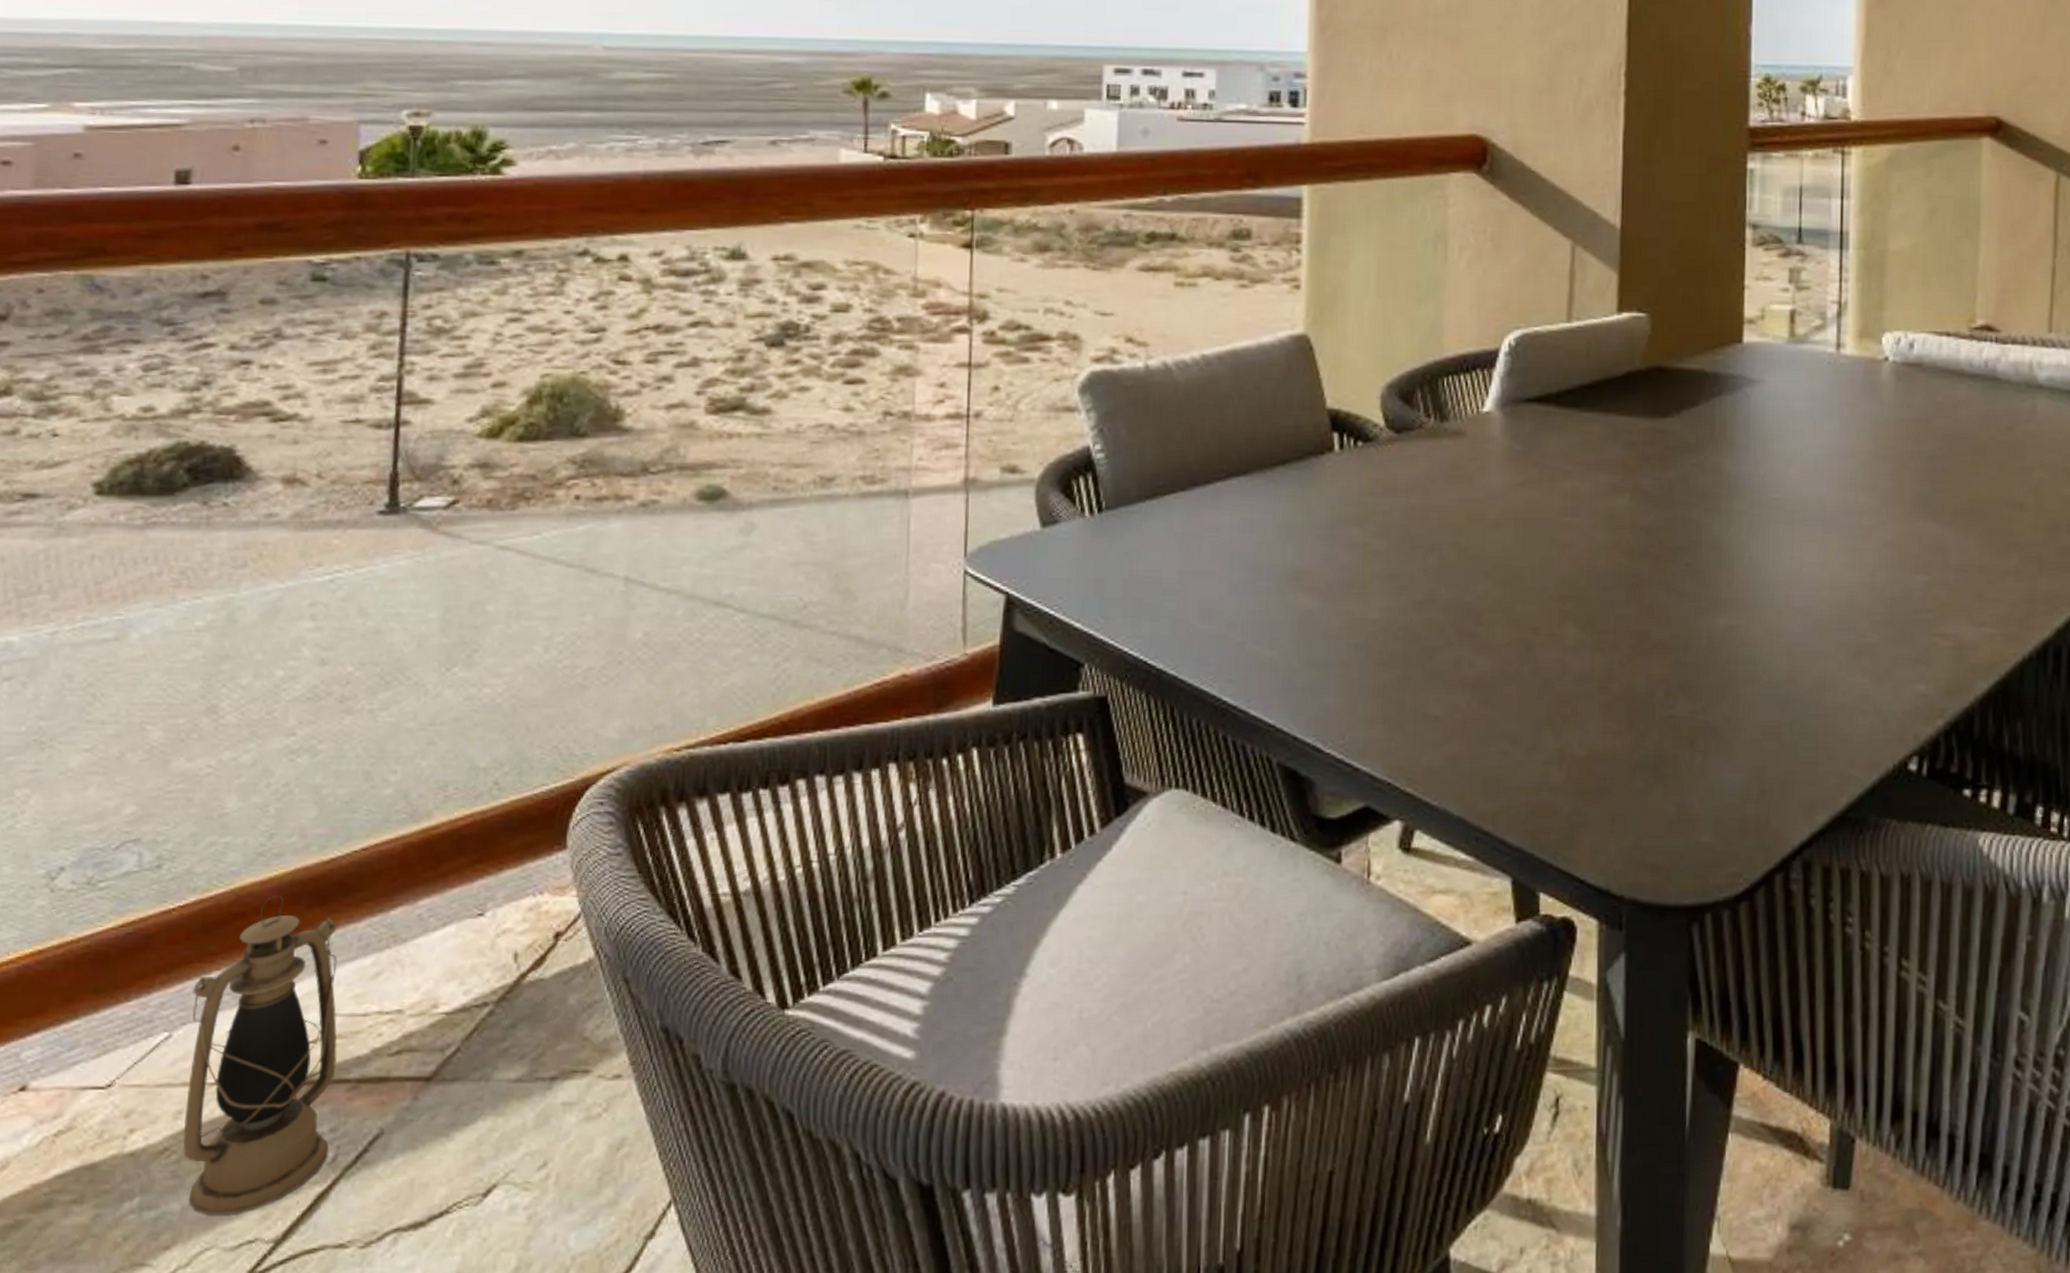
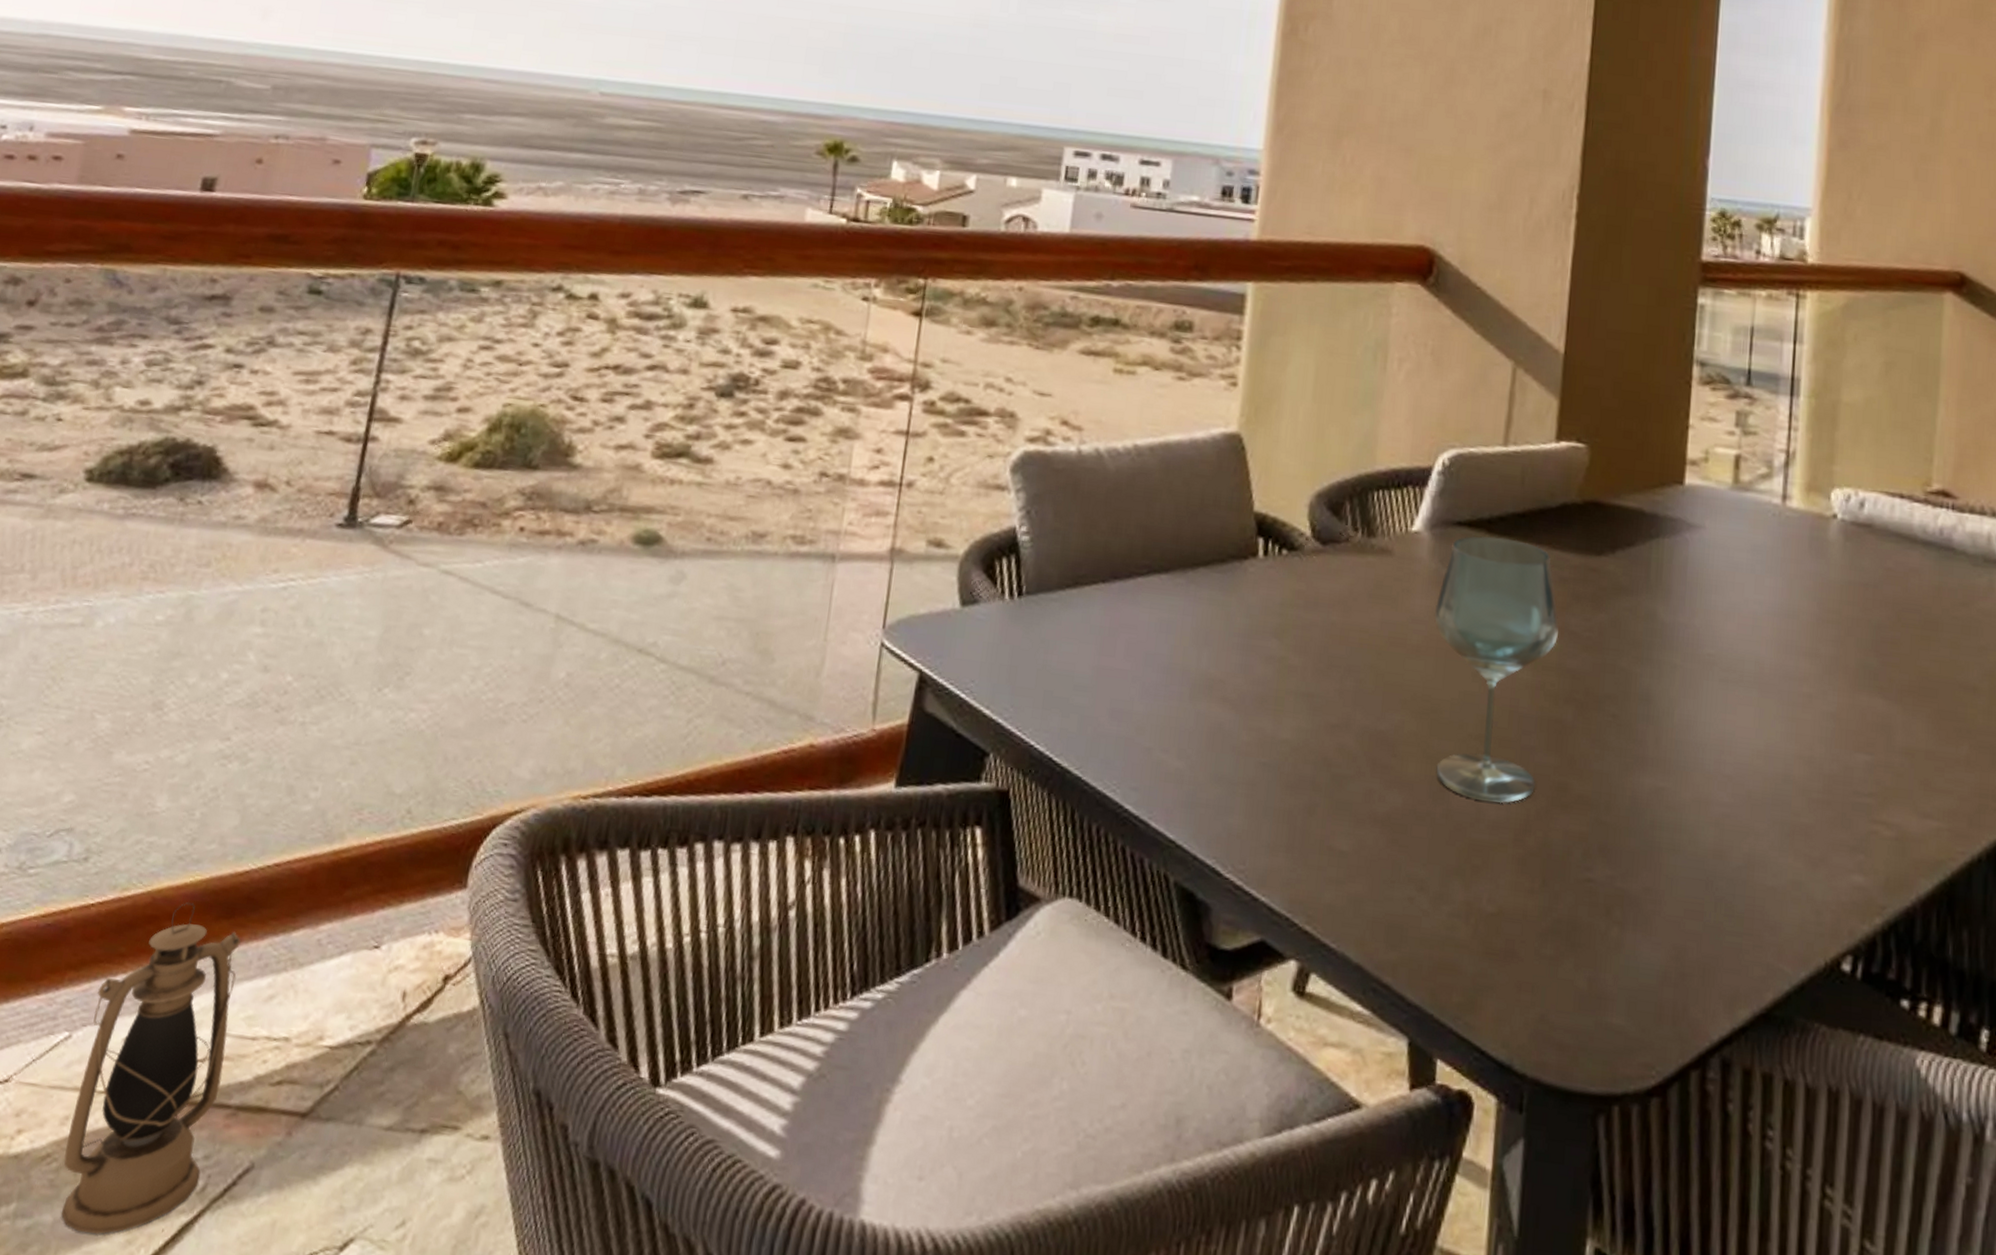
wine glass: none [1510,409,1631,657] -> present [1434,535,1560,804]

